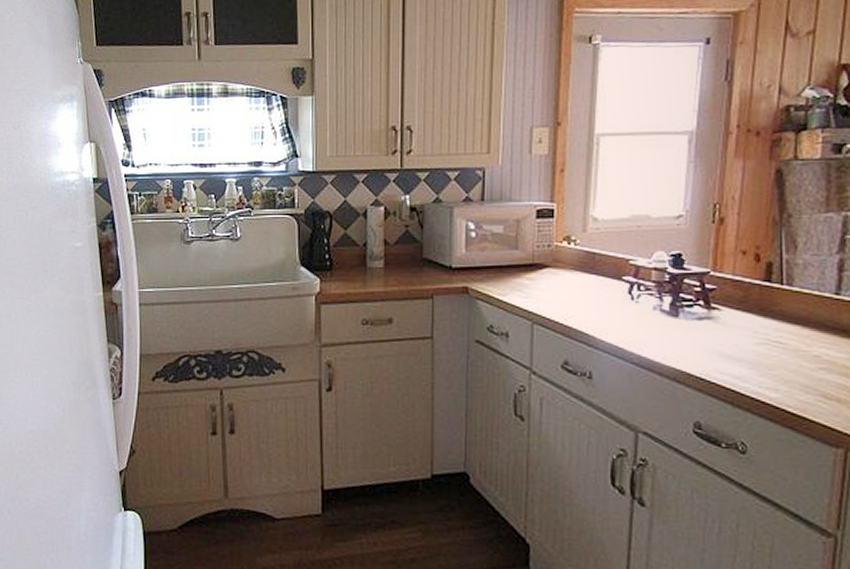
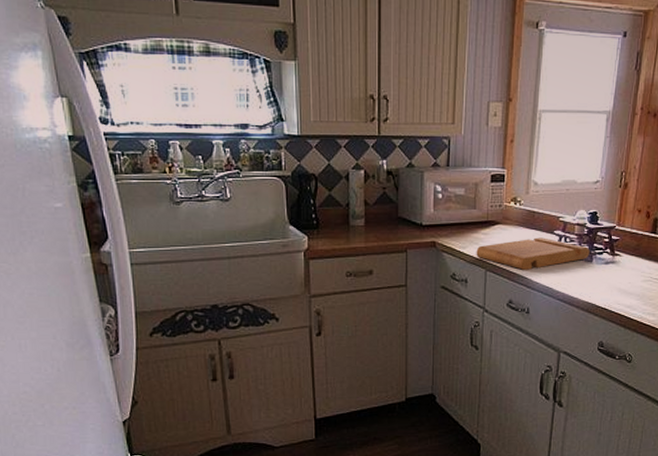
cutting board: none [519,284,675,324] -> present [476,237,590,270]

